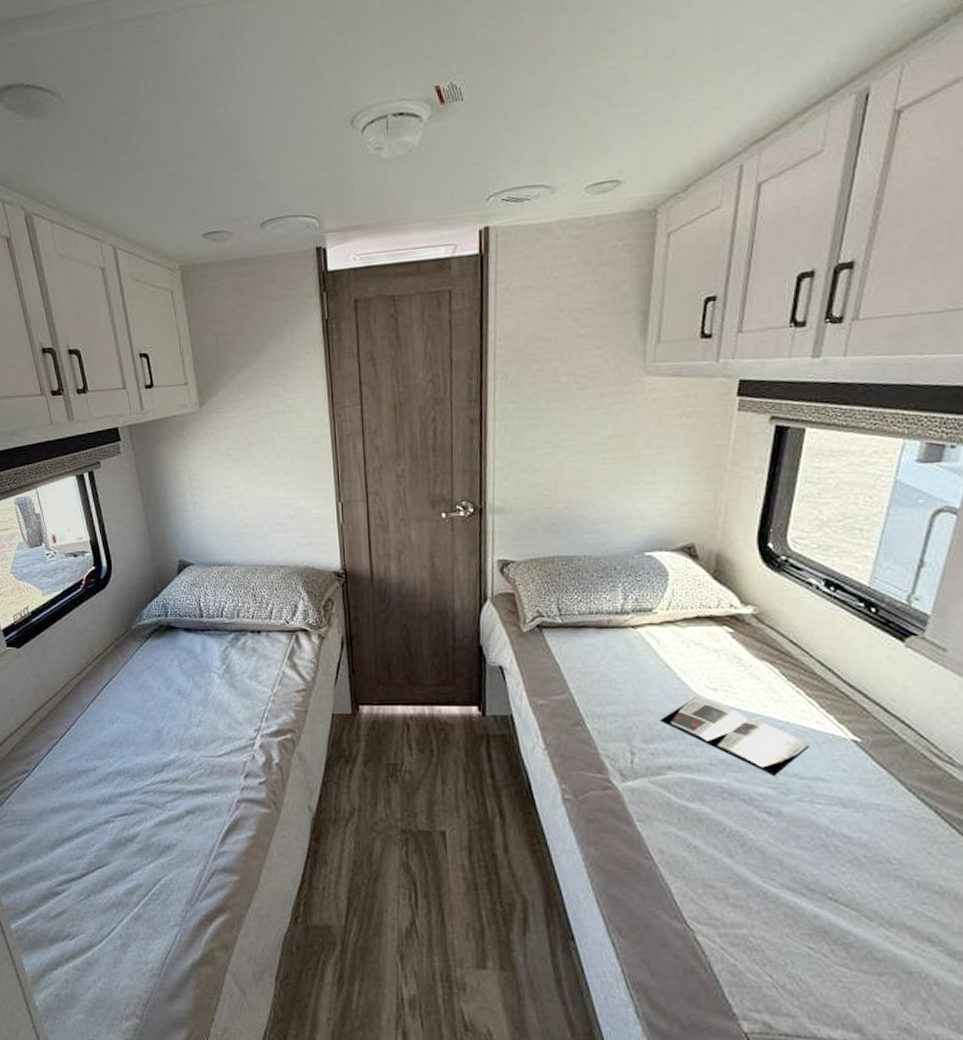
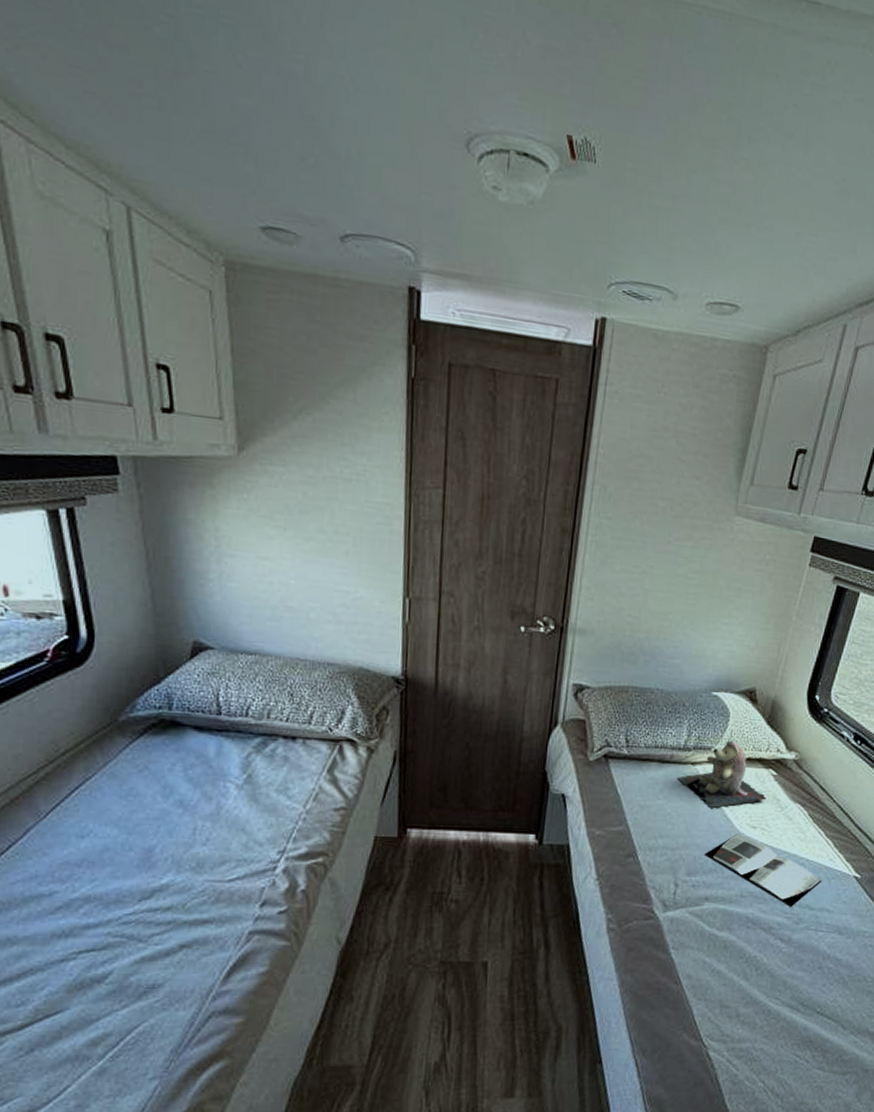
stuffed animal: none [618,599,725,674] -> present [677,740,766,810]

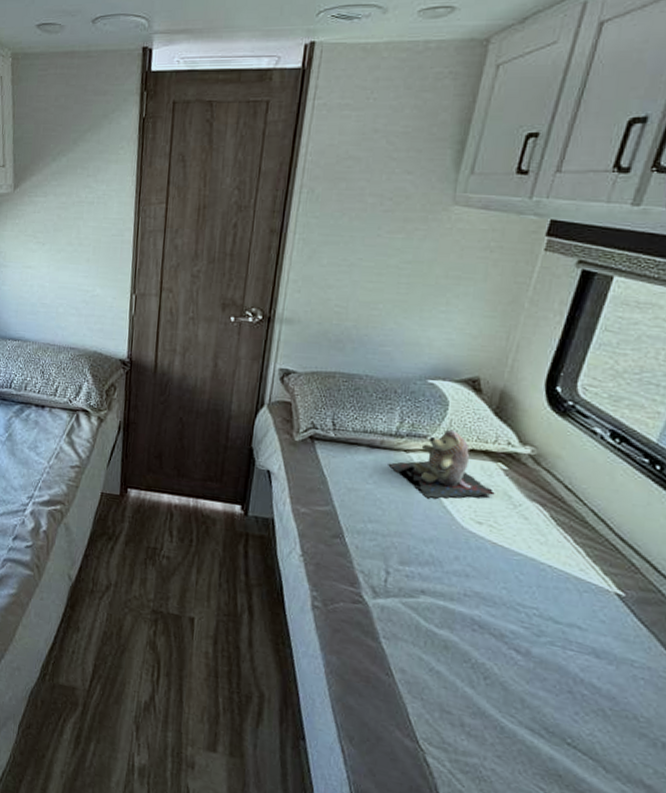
magazine: present [703,833,821,908] -> none [418,527,570,618]

